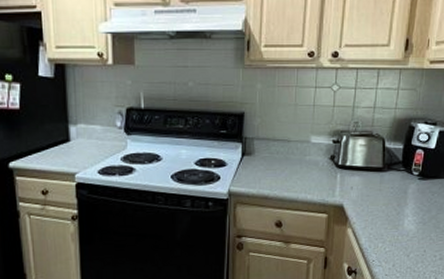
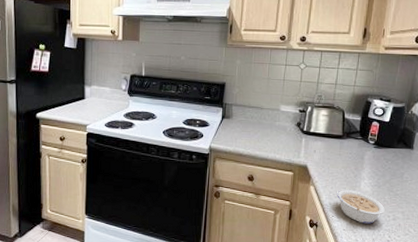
legume: none [377,228,431,266] -> present [337,189,385,224]

